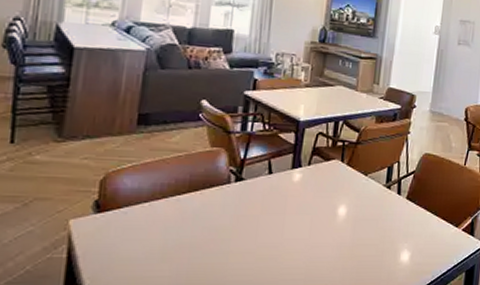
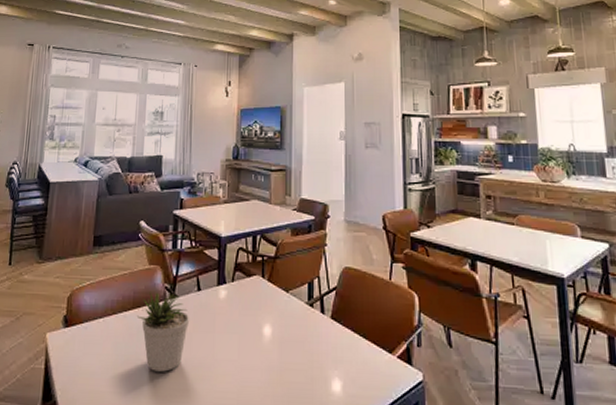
potted plant: none [194,175,257,254] -> present [137,292,189,372]

